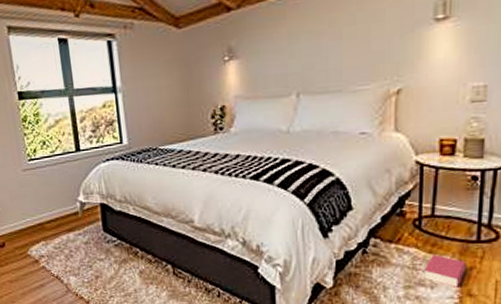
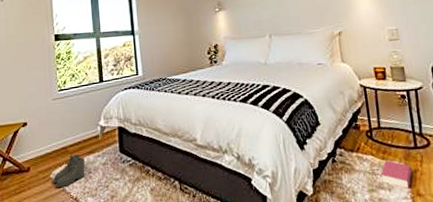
boots: none [31,231,66,265] -> present [53,154,86,188]

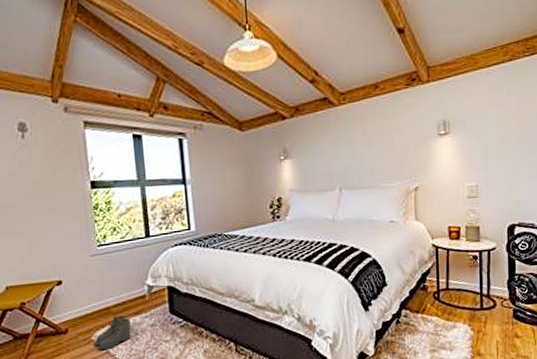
book: present [381,160,412,189] -> none [444,321,475,349]

